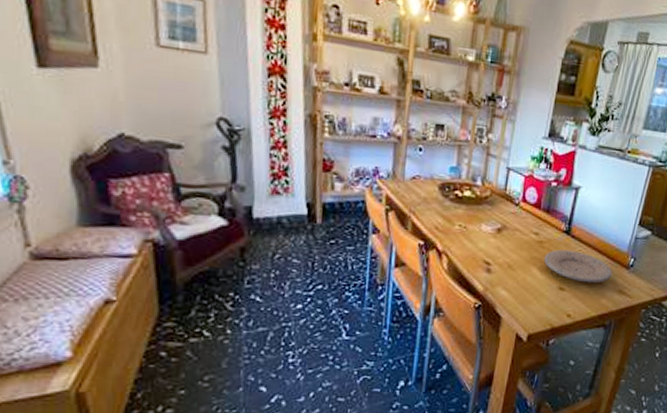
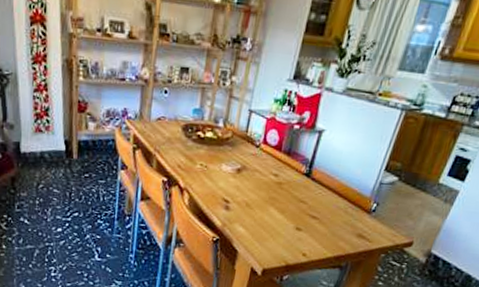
plate: present [543,250,613,284] -> none [281,191,353,226]

